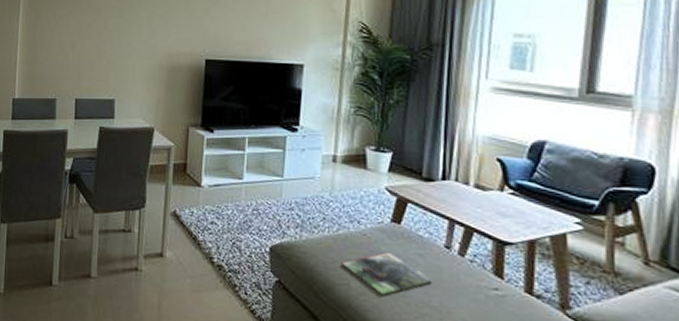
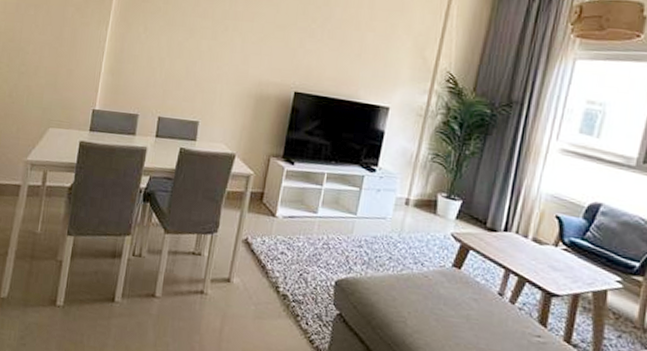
magazine: present [341,251,433,296] -> none [401,294,483,335]

